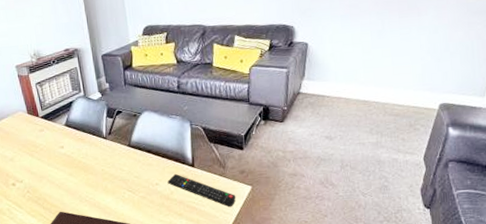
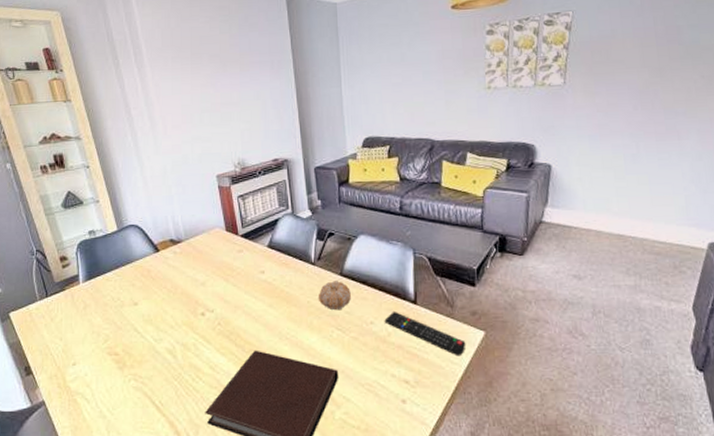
fruit: none [110,151,139,176] -> present [318,281,351,311]

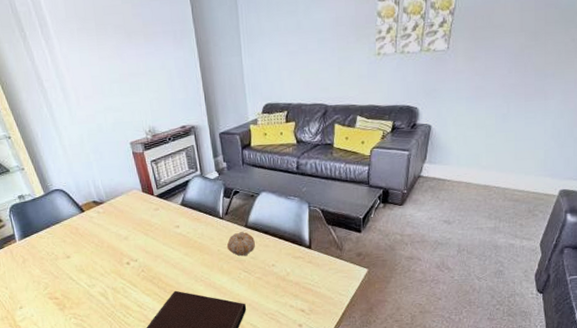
remote control: present [384,310,466,357] -> none [284,255,352,289]

